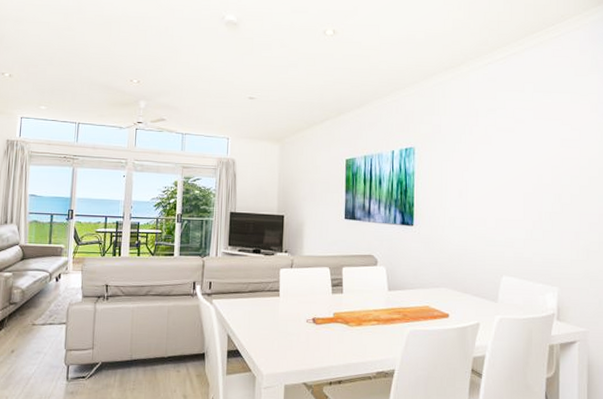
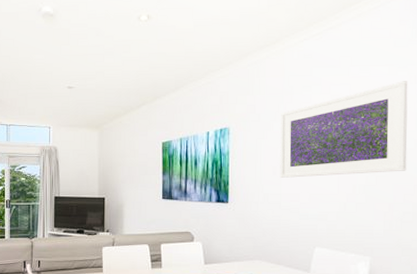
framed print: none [465,109,591,202] -> present [280,81,408,178]

